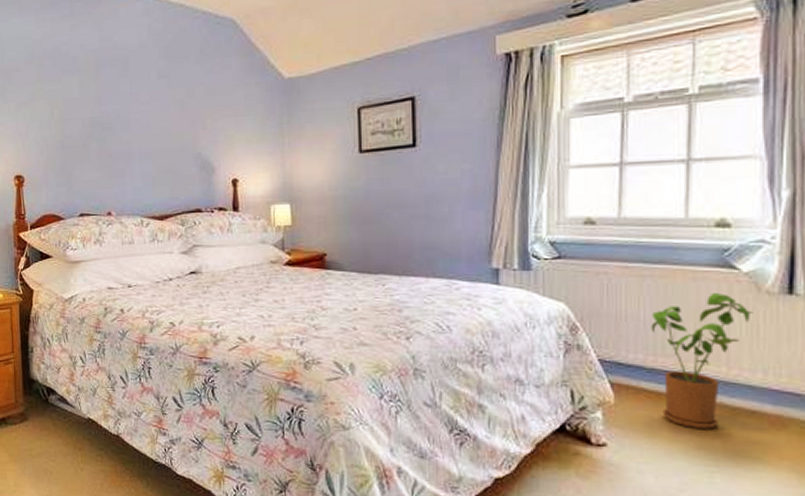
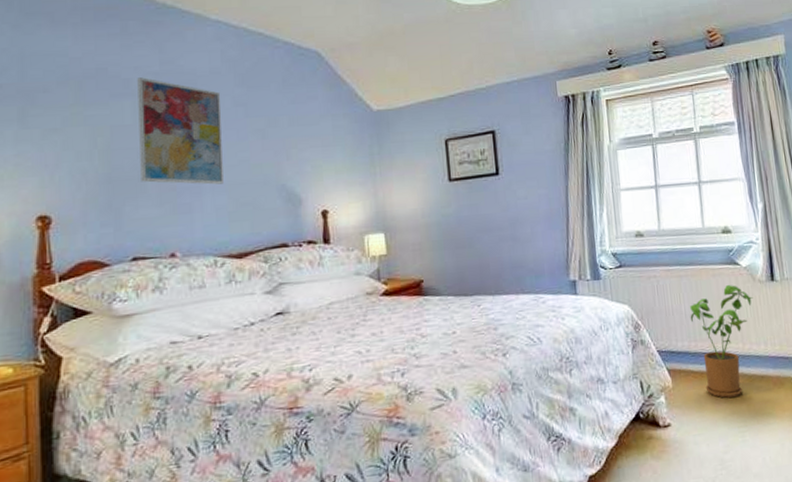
wall art: none [82,54,149,152] -> present [137,77,224,185]

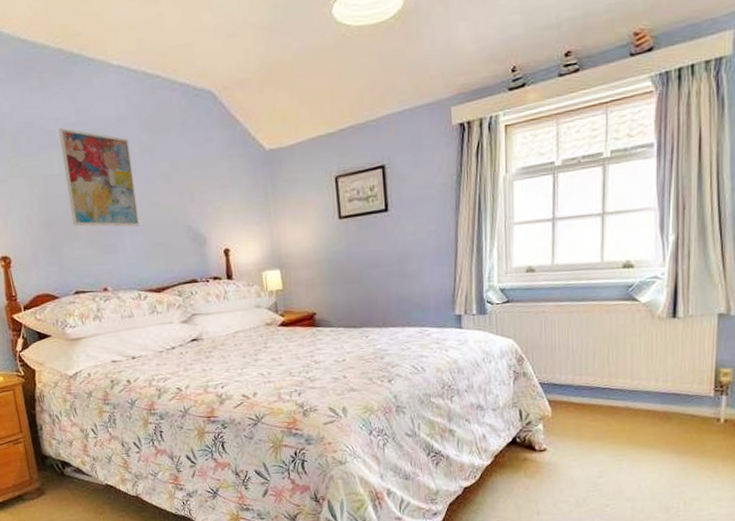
house plant: present [690,285,753,398] -> none [577,321,649,429]

